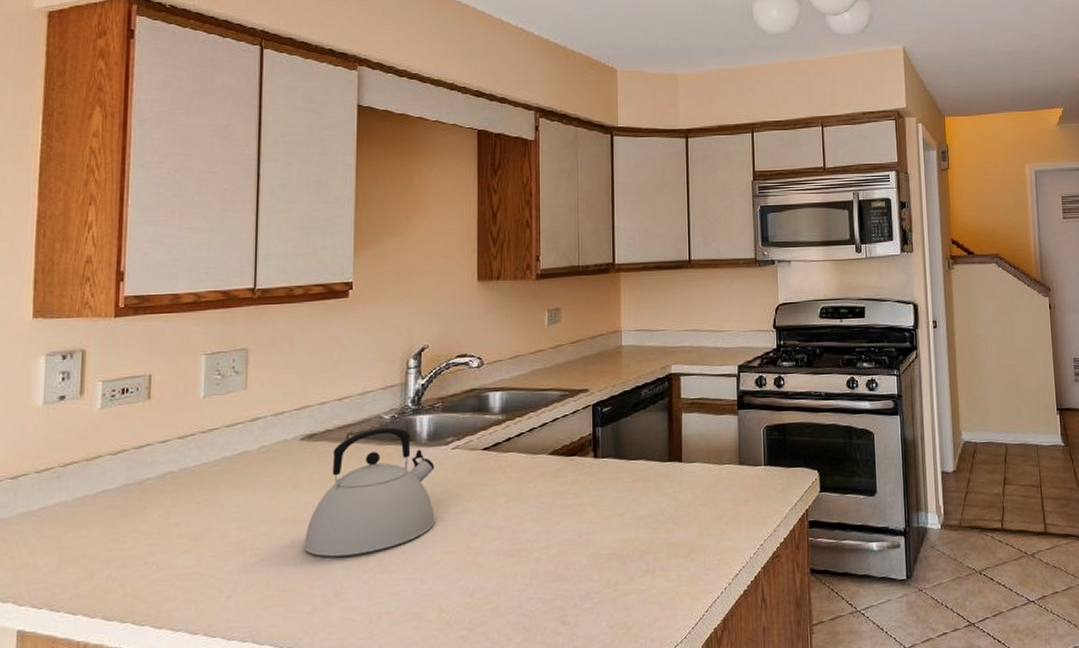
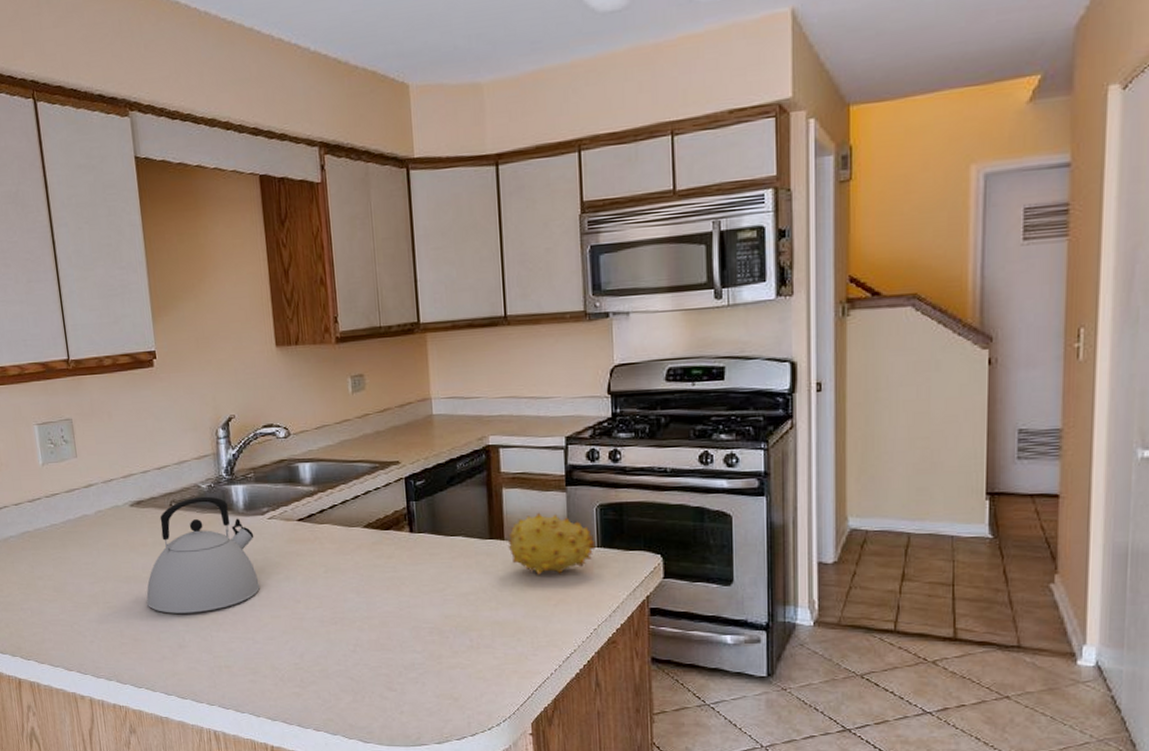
fruit: none [685,435,763,496] -> present [508,512,596,576]

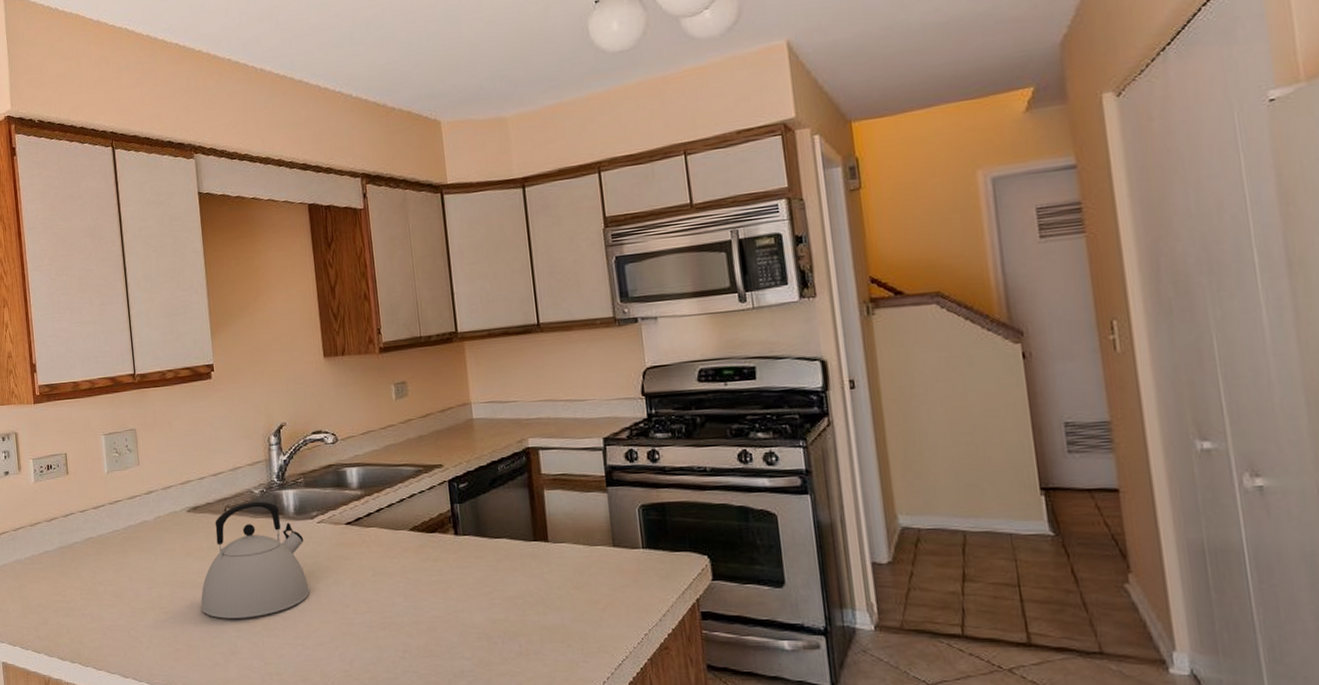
fruit: present [508,512,596,576] -> none [552,513,641,579]

